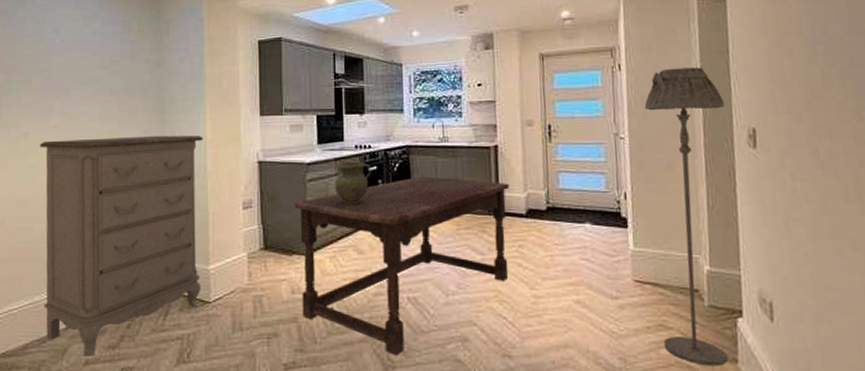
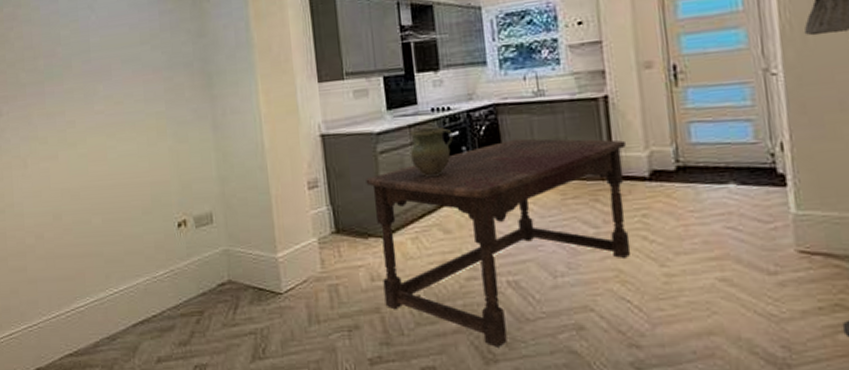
dresser: present [40,135,203,357] -> none [87,110,270,354]

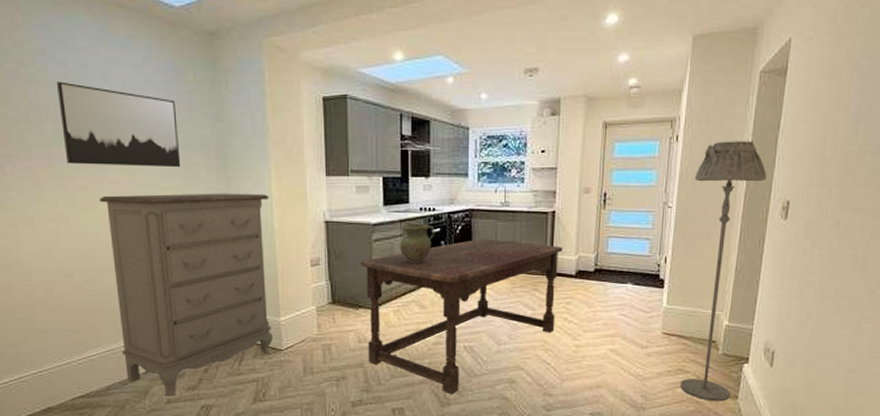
wall art: none [48,17,165,99] -> present [56,82,181,168]
dresser: none [87,110,270,354] -> present [100,193,273,396]

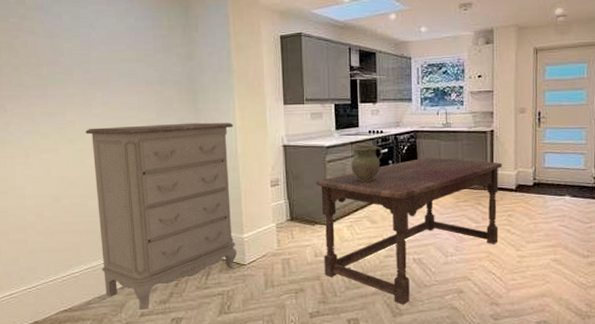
wall art: present [56,82,181,168] -> none [52,31,156,102]

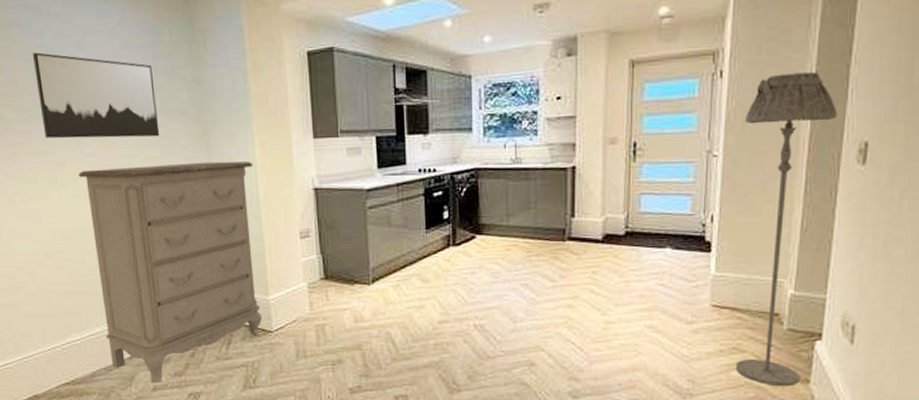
wall art: none [52,31,156,102] -> present [32,52,160,139]
dining table: present [316,157,502,305] -> none [354,201,586,379]
ceramic jug: present [350,144,384,181] -> none [396,186,438,231]

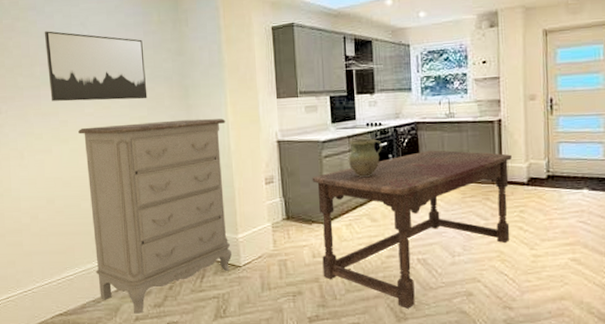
dining table: none [354,201,586,379] -> present [312,150,512,309]
ceramic jug: none [396,186,438,231] -> present [348,138,383,177]

